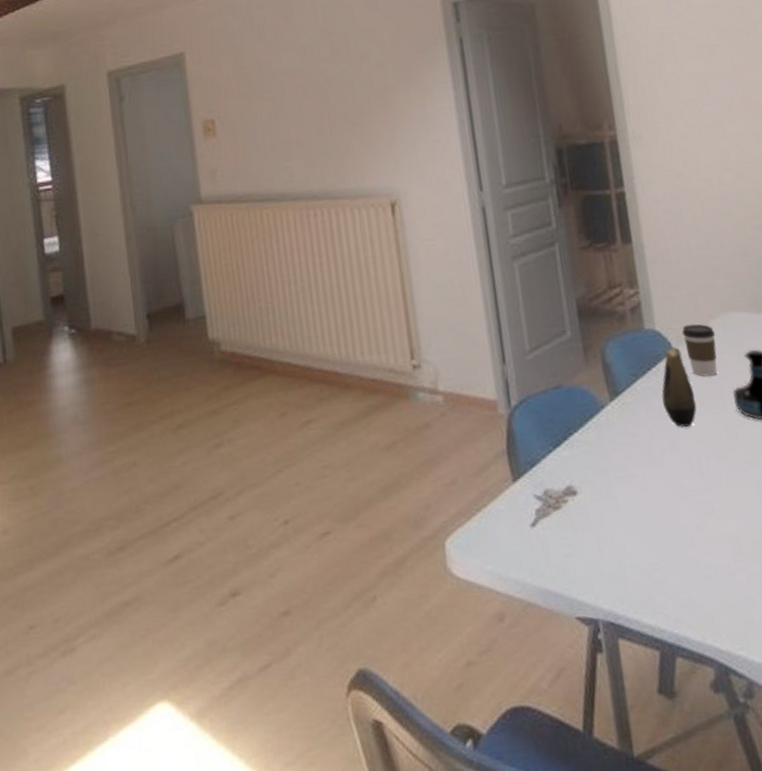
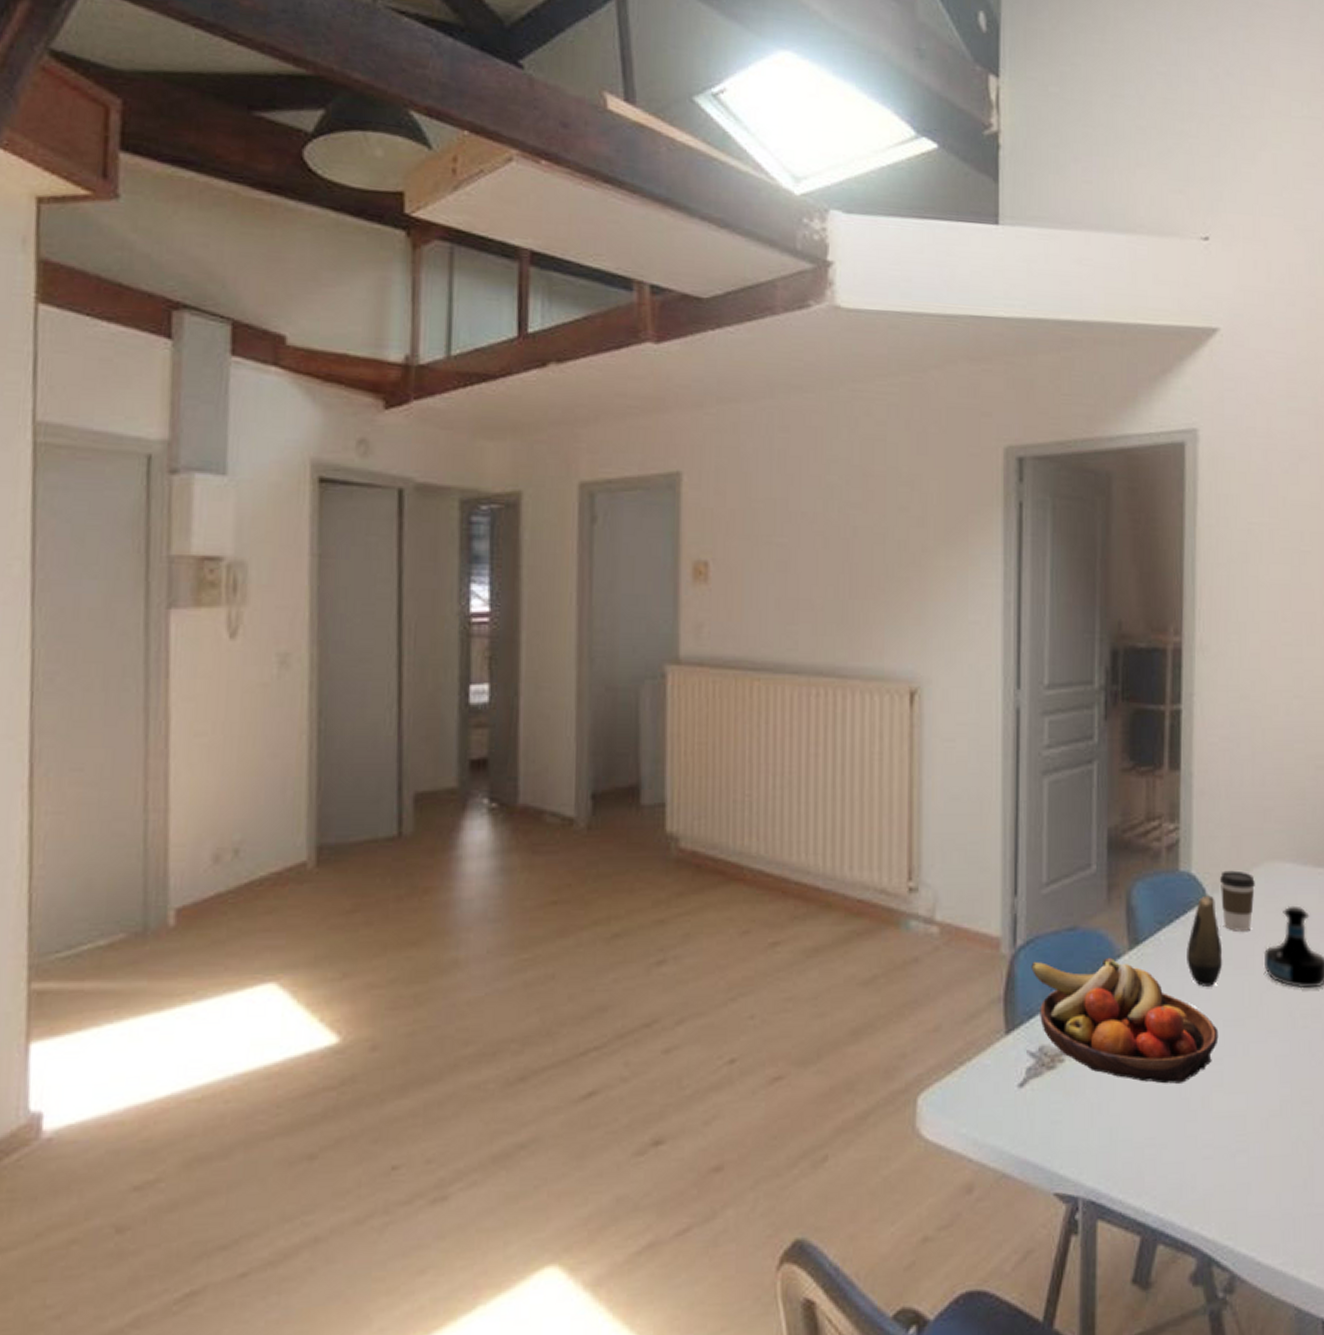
fruit bowl: none [526,408,704,515] -> present [1031,957,1219,1084]

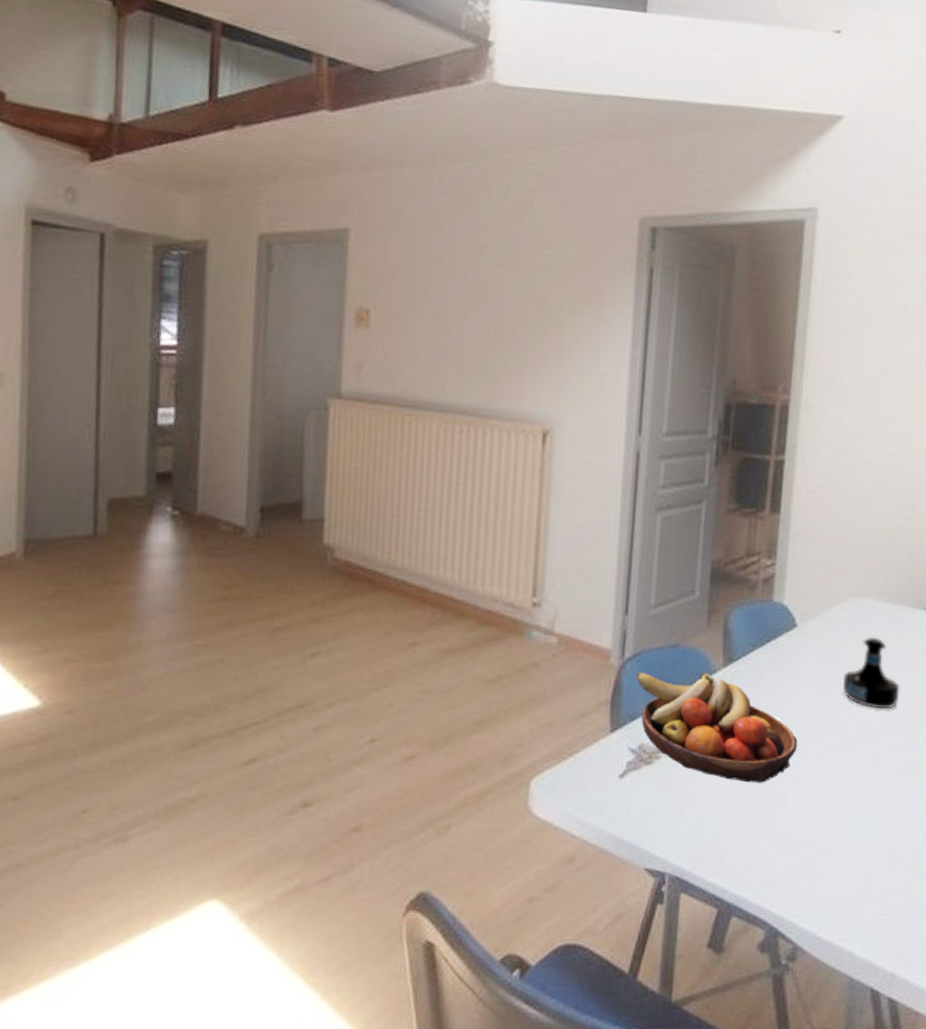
cosmetic container: present [1187,895,1223,986] -> none [774,624,807,702]
coffee cup: present [1219,870,1255,931] -> none [808,603,840,657]

